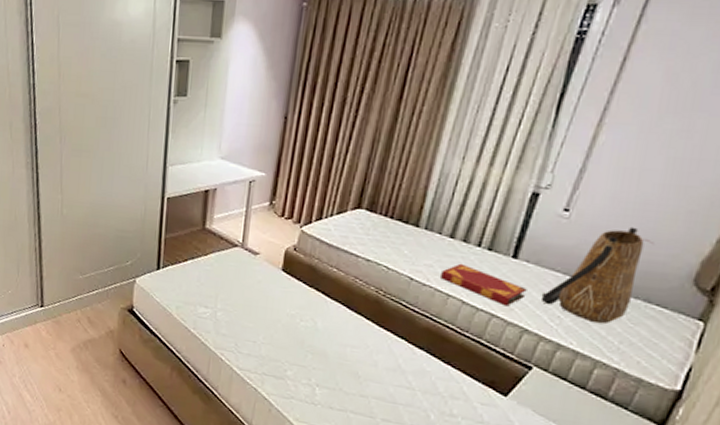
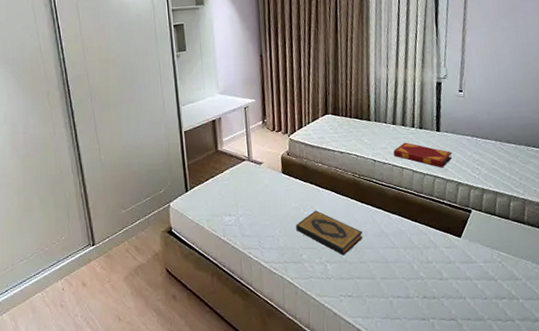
hardback book: none [286,323,372,383] -> present [296,210,363,255]
tote bag: present [540,226,654,324] -> none [462,95,519,168]

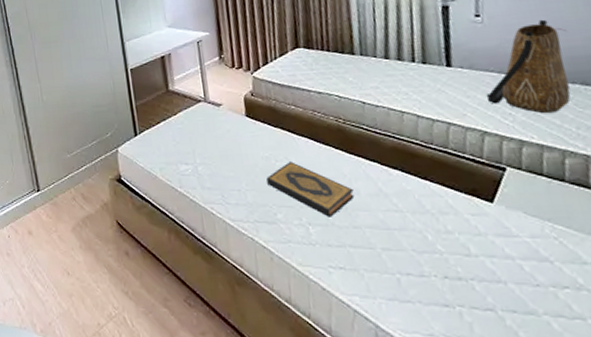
hardback book: present [393,142,452,168] -> none [388,80,472,113]
tote bag: none [462,95,519,168] -> present [485,19,571,114]

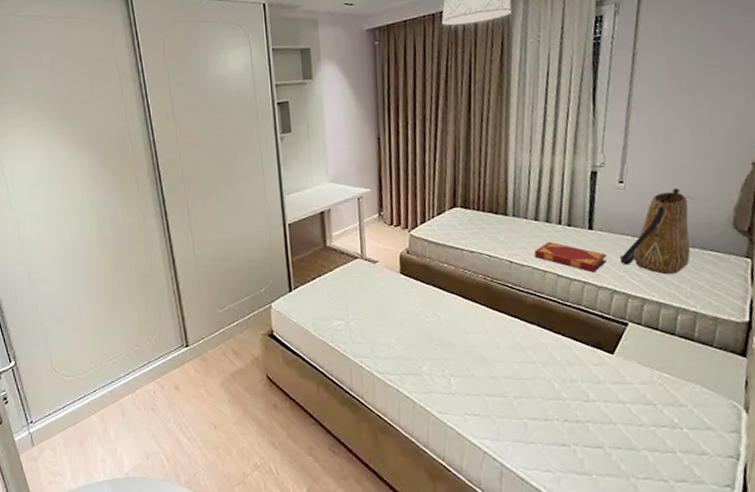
hardback book: present [266,161,355,217] -> none [415,317,494,369]
hardback book: none [388,80,472,113] -> present [535,241,607,273]

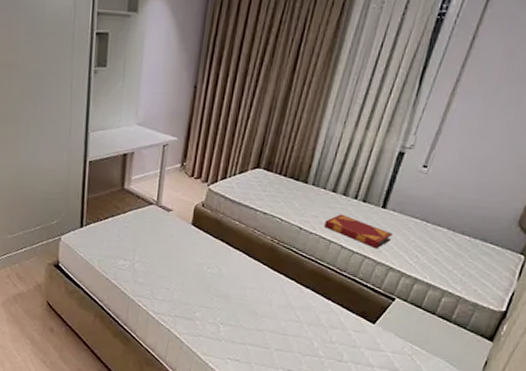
tote bag: present [619,188,695,275] -> none [403,179,491,261]

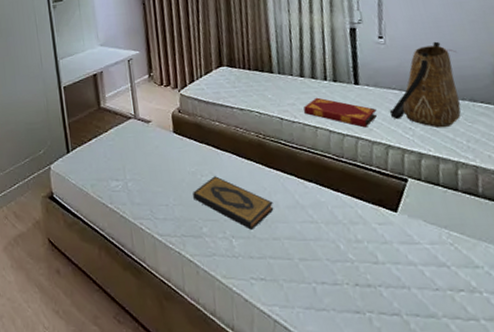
hardback book: none [195,270,267,320] -> present [193,176,274,230]
tote bag: none [403,179,491,261] -> present [389,41,461,128]

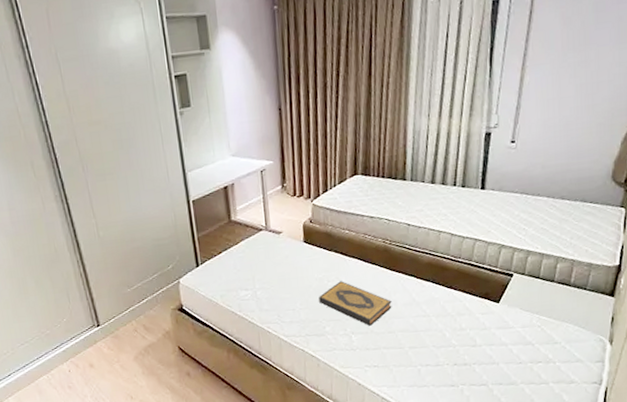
hardback book: present [303,97,377,128] -> none [431,203,497,230]
tote bag: present [389,41,461,128] -> none [508,145,579,228]

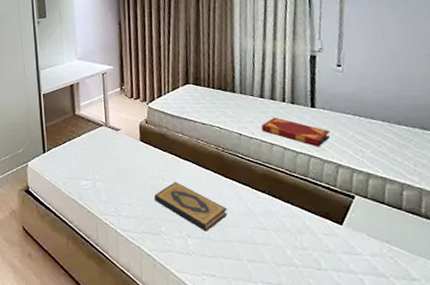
hardback book: none [431,203,497,230] -> present [261,117,330,147]

